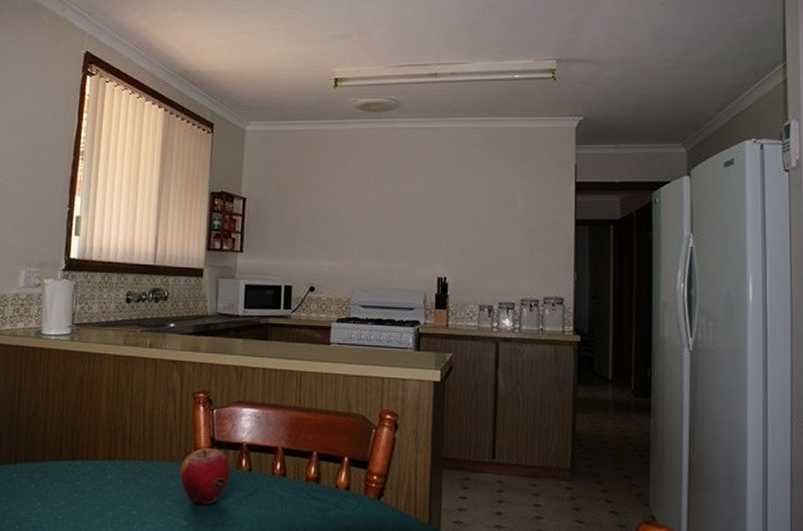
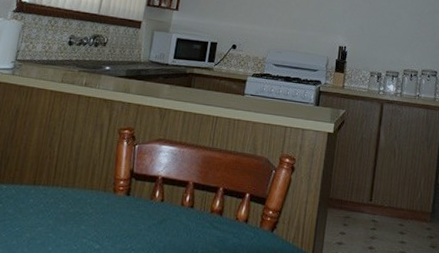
apple: present [180,448,230,504] -> none [97,179,145,230]

